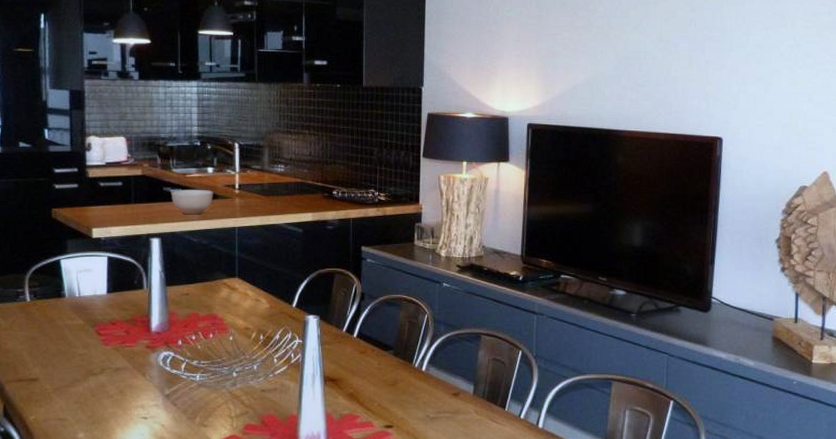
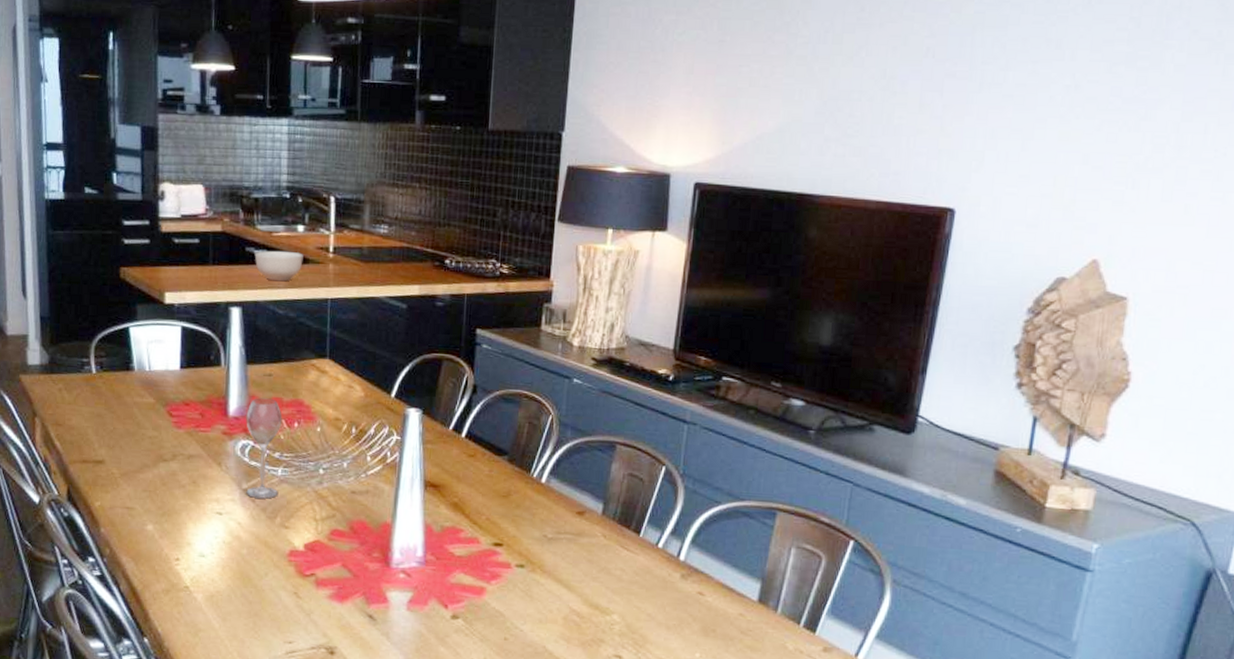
wineglass: none [167,314,199,402] -> present [246,398,283,499]

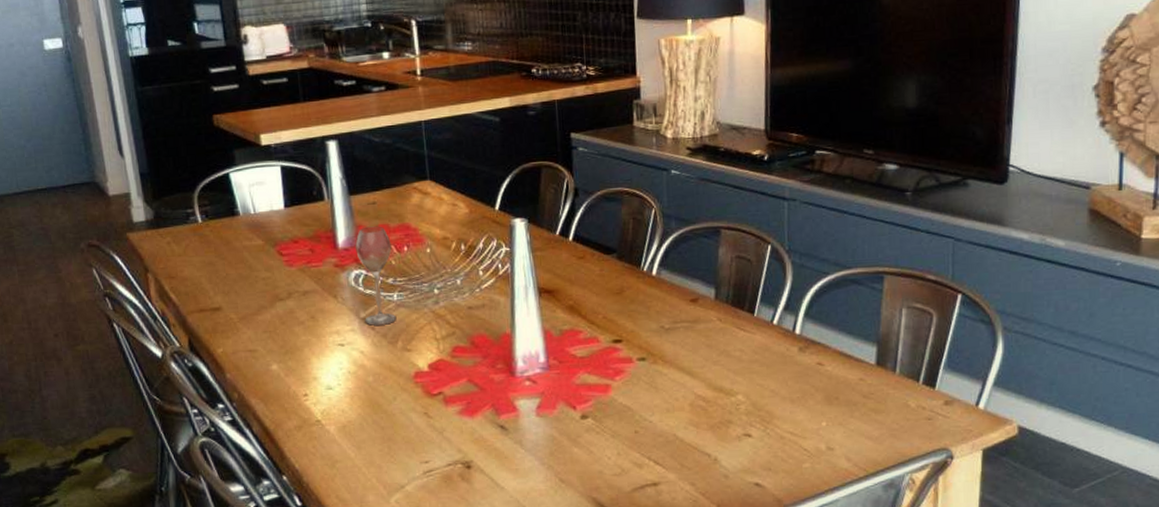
bowl: present [254,250,304,282] -> none [343,79,393,111]

